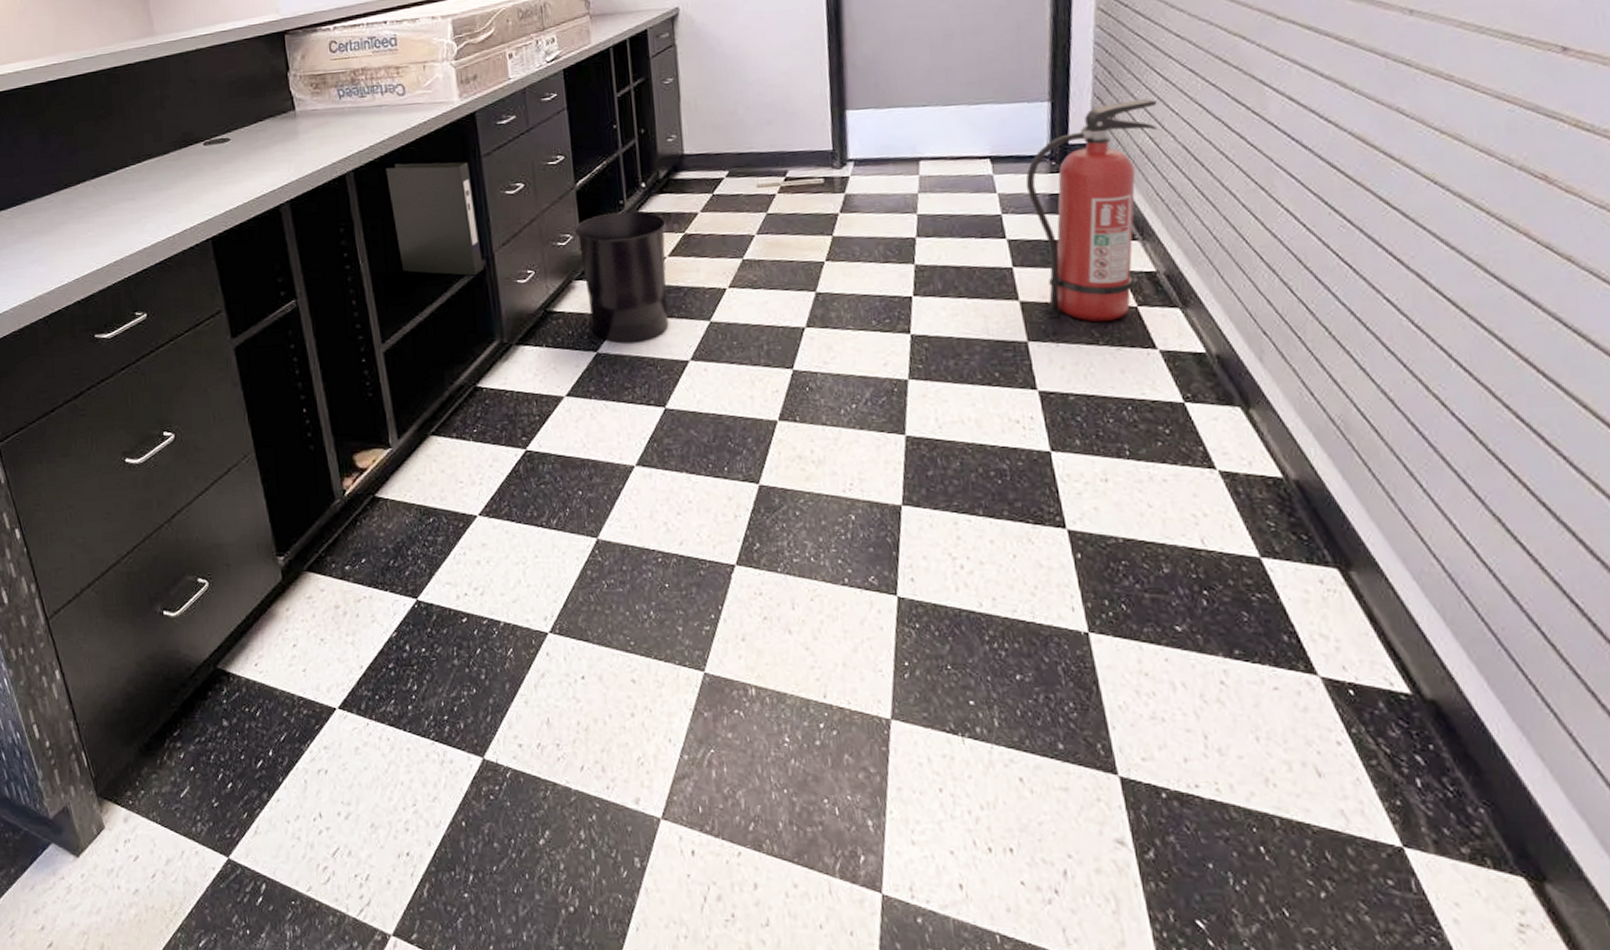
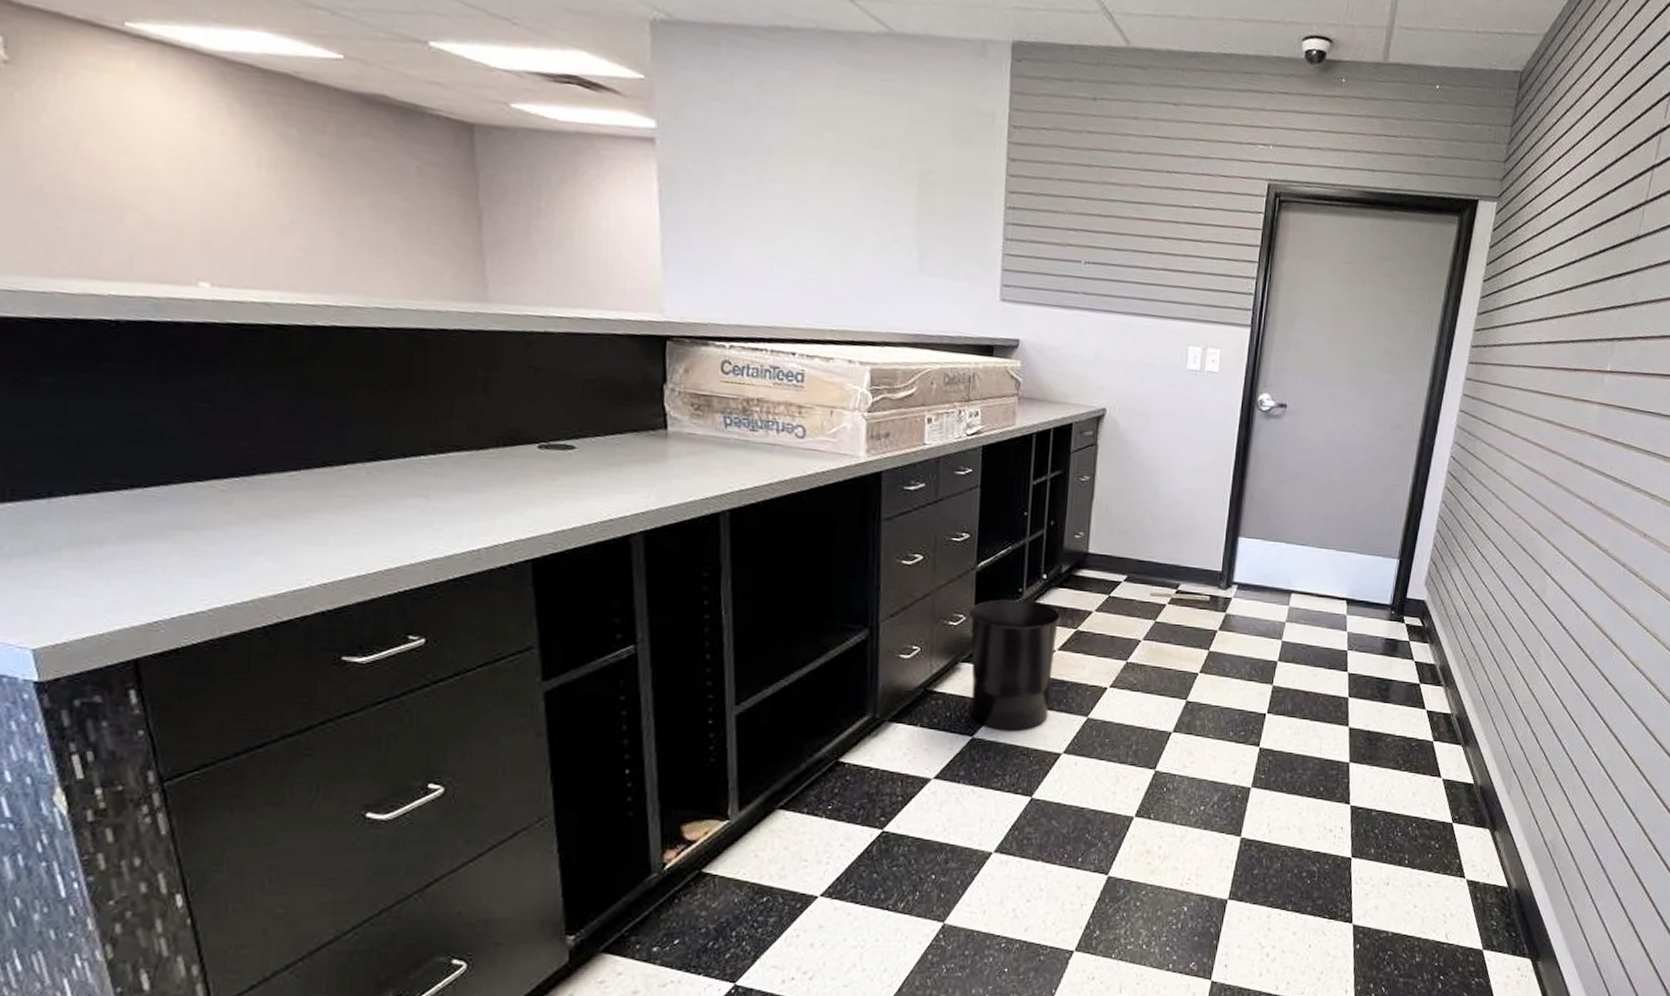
binder: present [386,162,483,276] -> none [769,511,866,645]
fire extinguisher: present [1025,98,1158,323] -> none [1369,569,1474,752]

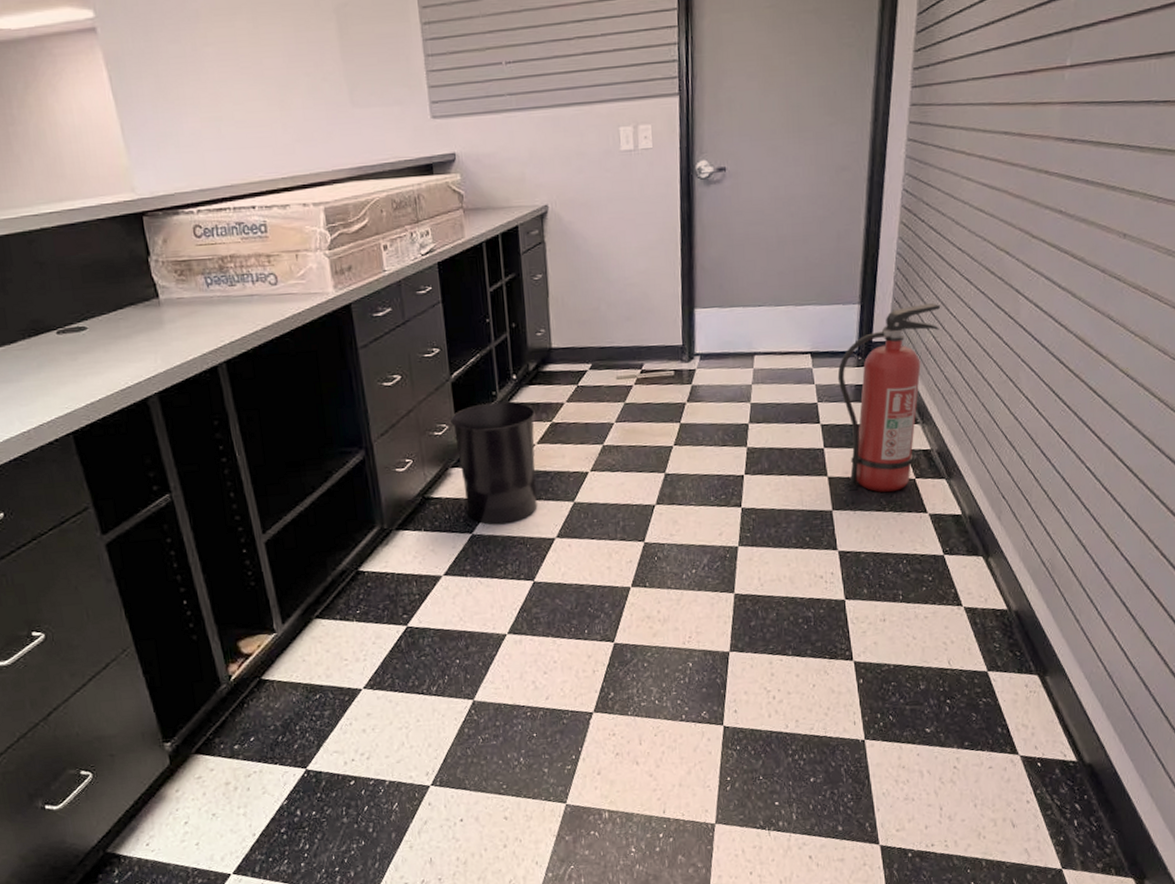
fire extinguisher: none [1369,569,1474,752] -> present [837,302,941,493]

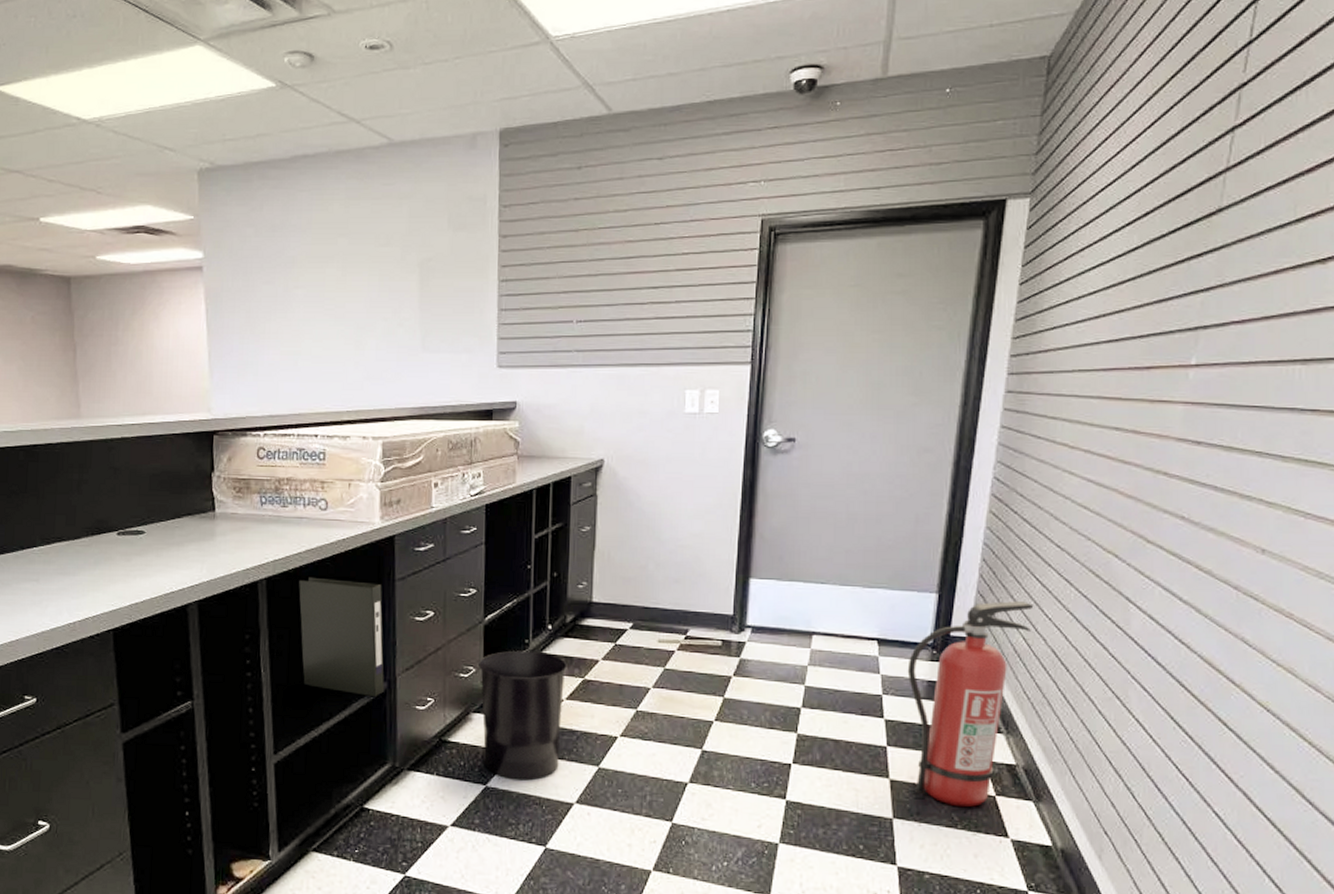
binder: none [260,353,362,466] -> present [299,577,384,697]

